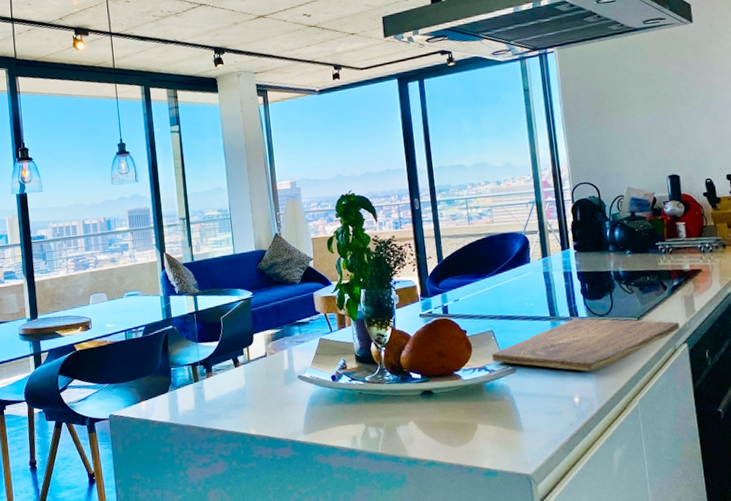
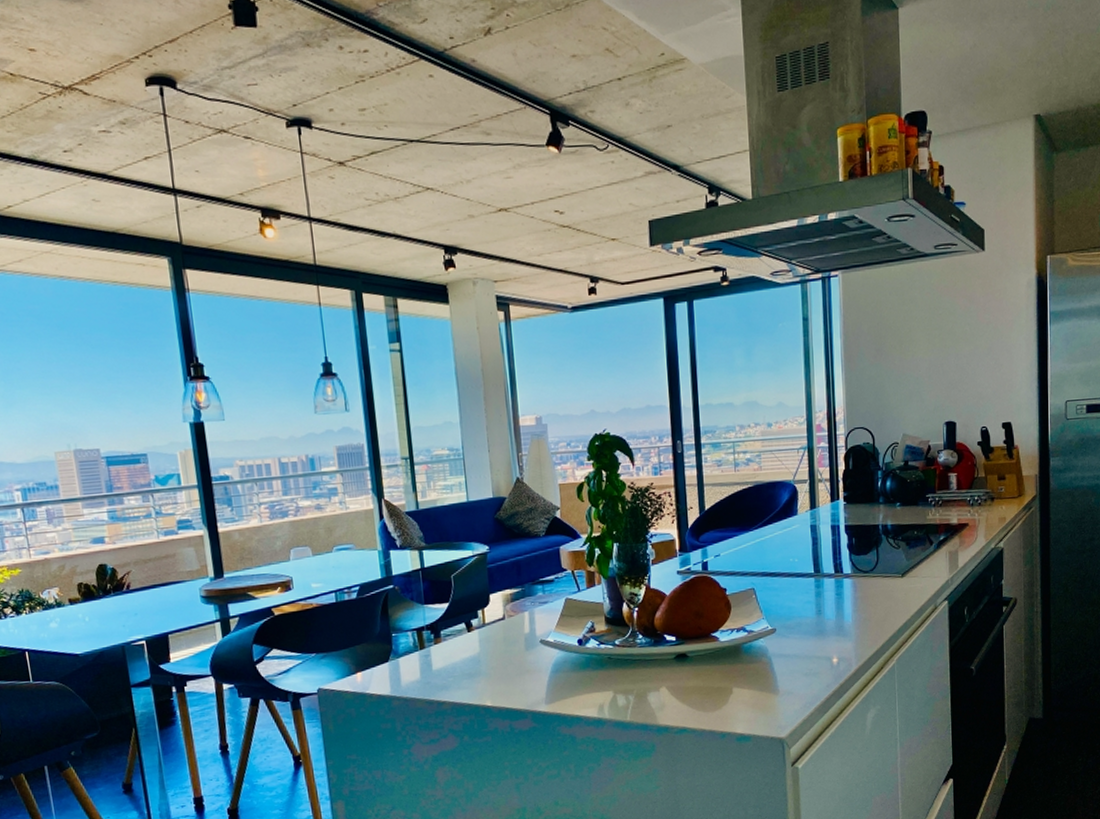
cutting board: present [491,318,681,372] -> none [751,574,943,631]

